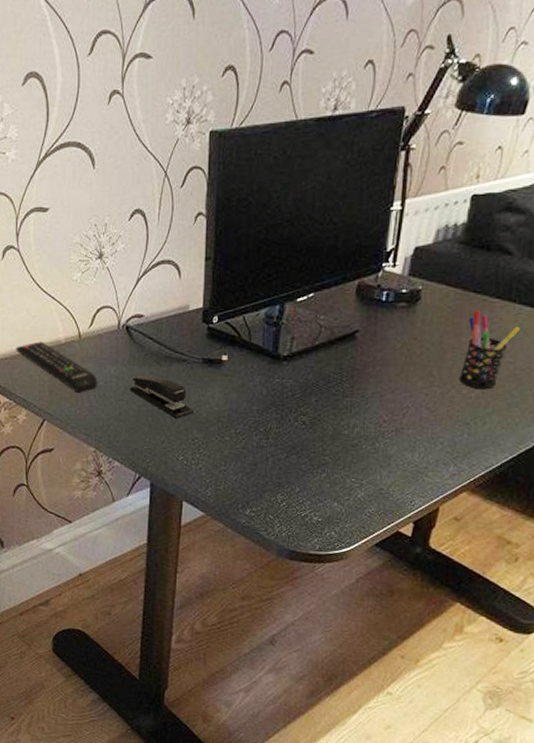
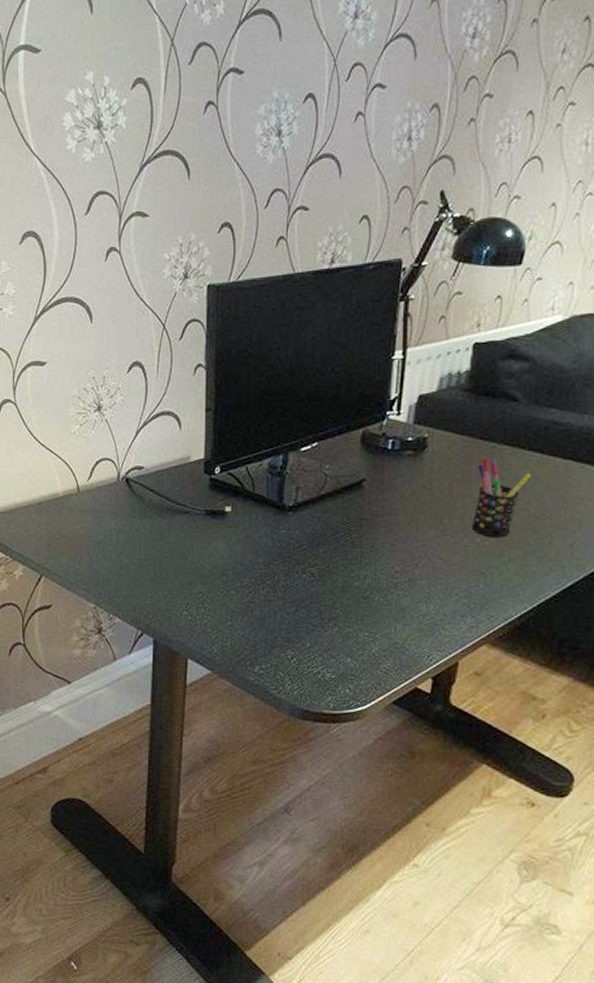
remote control: present [16,341,98,393] -> none [12,495,97,547]
stapler: present [130,375,194,419] -> none [130,528,197,572]

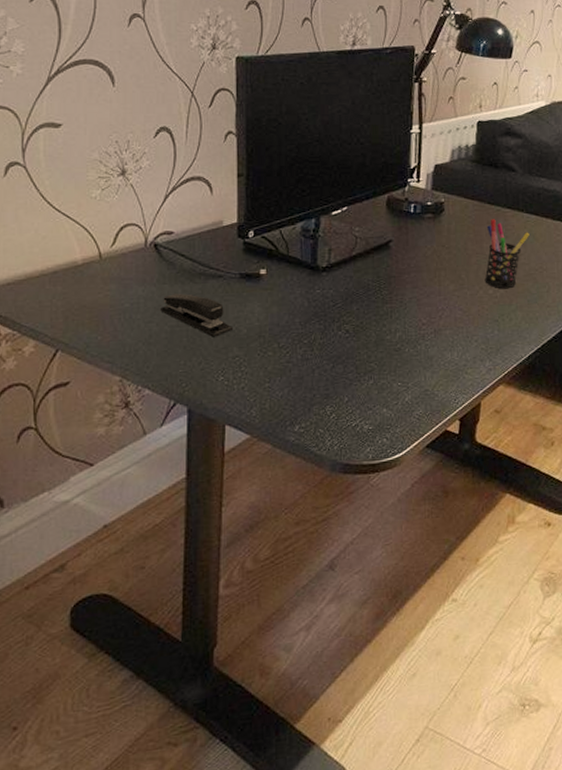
stapler: none [130,528,197,572] -> present [160,294,233,337]

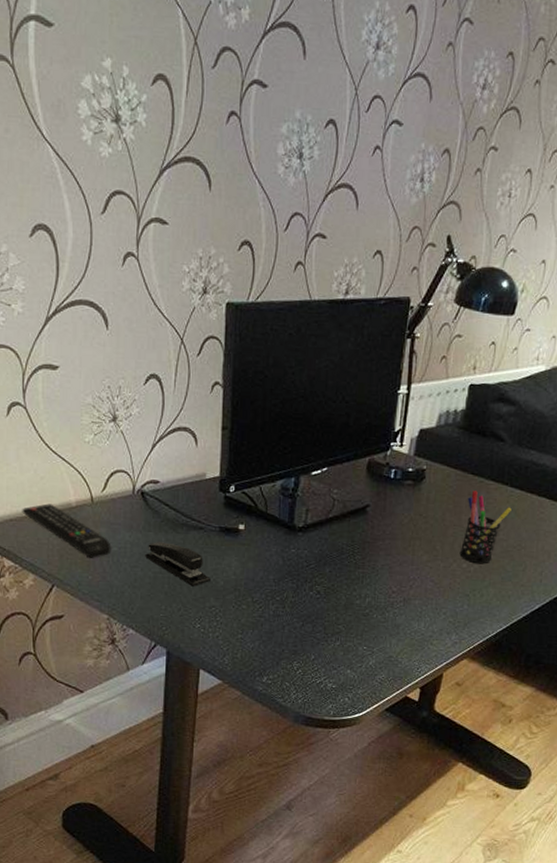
remote control: none [21,263,123,317] -> present [22,503,111,558]

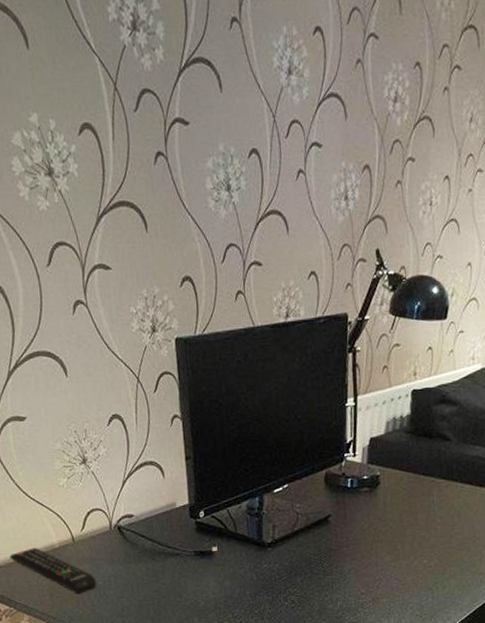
stapler: present [145,542,211,587] -> none [129,571,192,609]
pen holder: present [459,490,512,564] -> none [419,490,463,559]

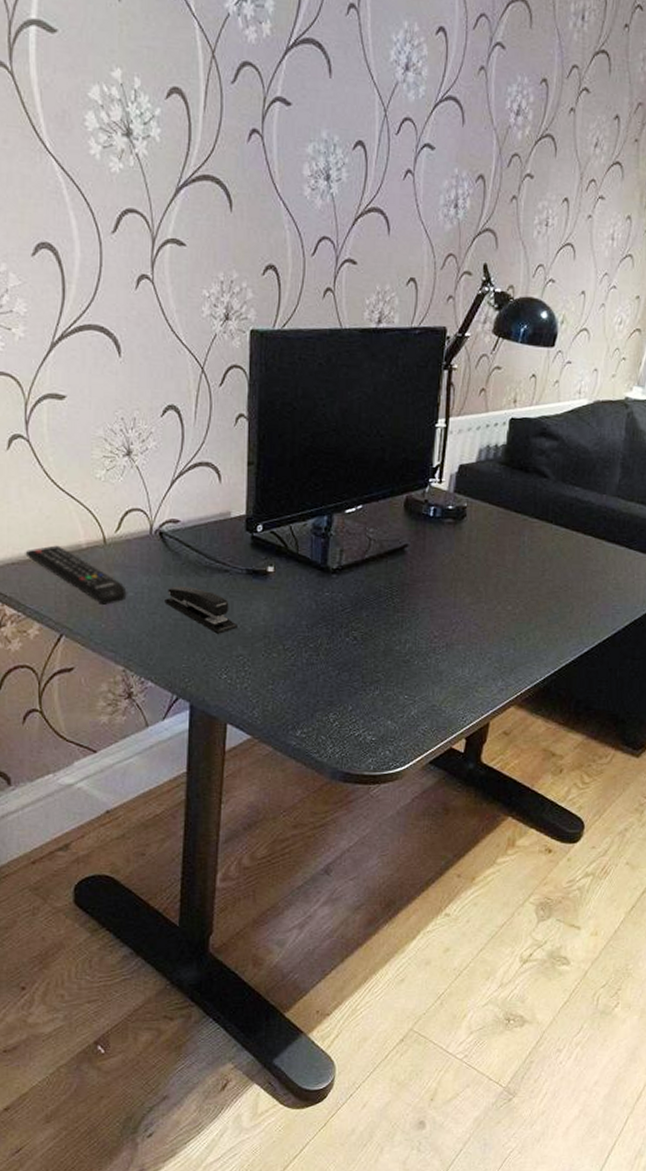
stapler: none [129,571,192,609] -> present [165,586,237,634]

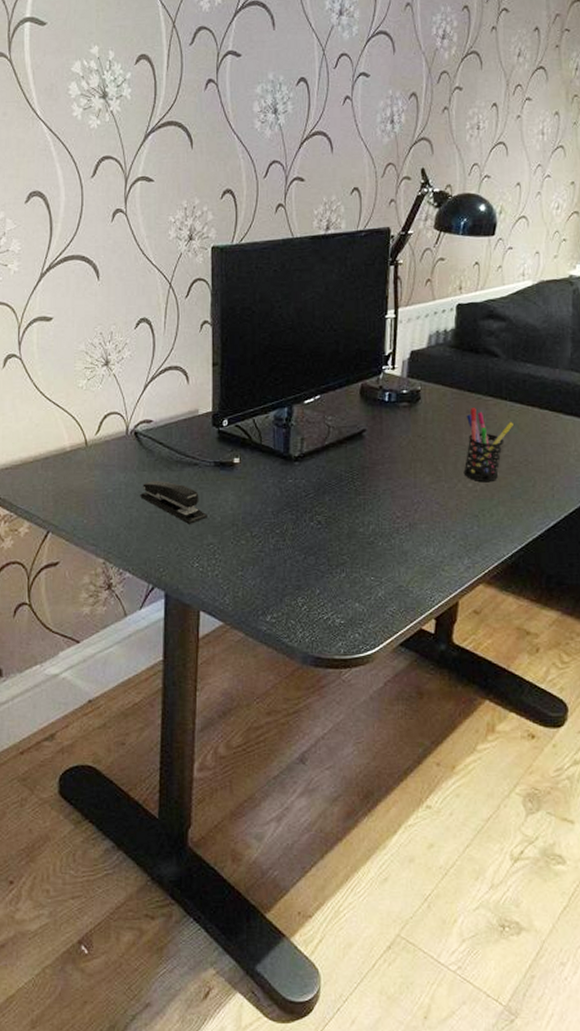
remote control: present [25,545,127,605] -> none [17,450,106,502]
pen holder: none [504,529,557,606] -> present [463,408,513,483]

